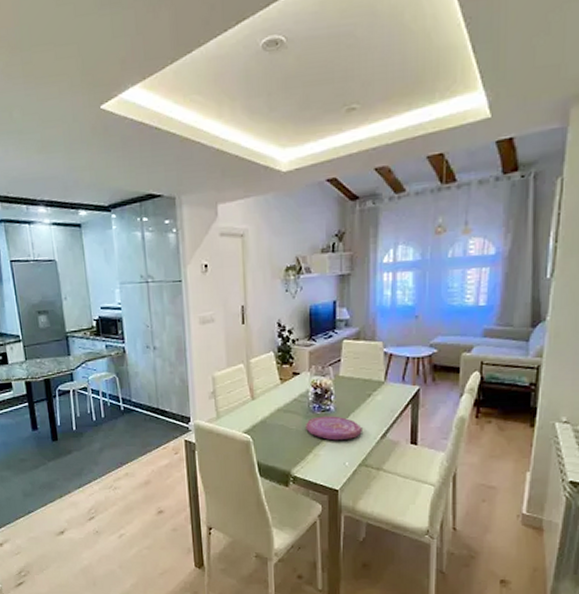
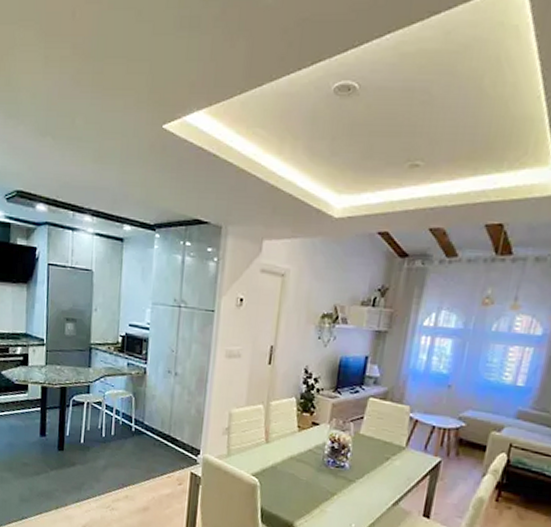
plate: present [306,416,362,441] -> none [316,471,375,501]

